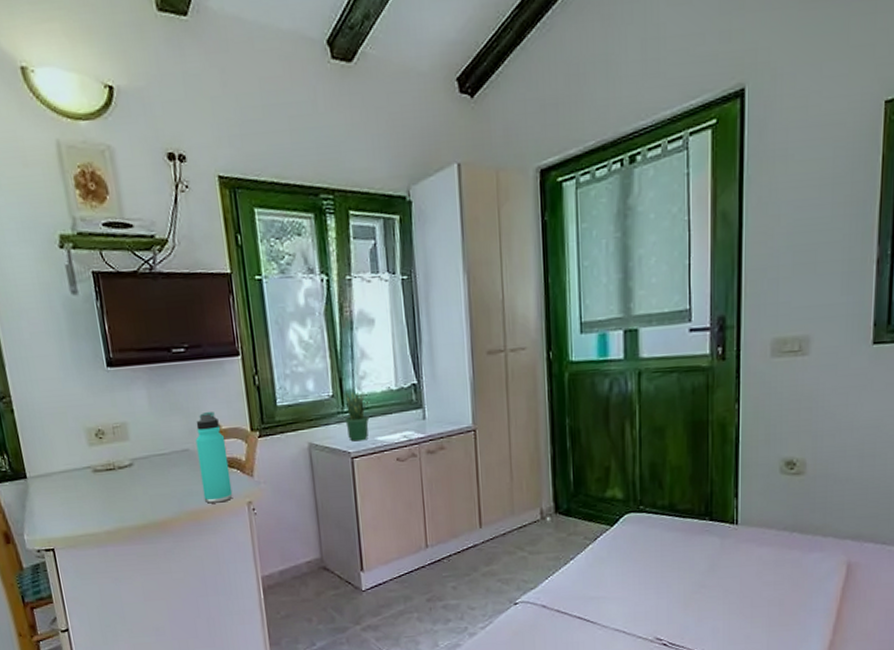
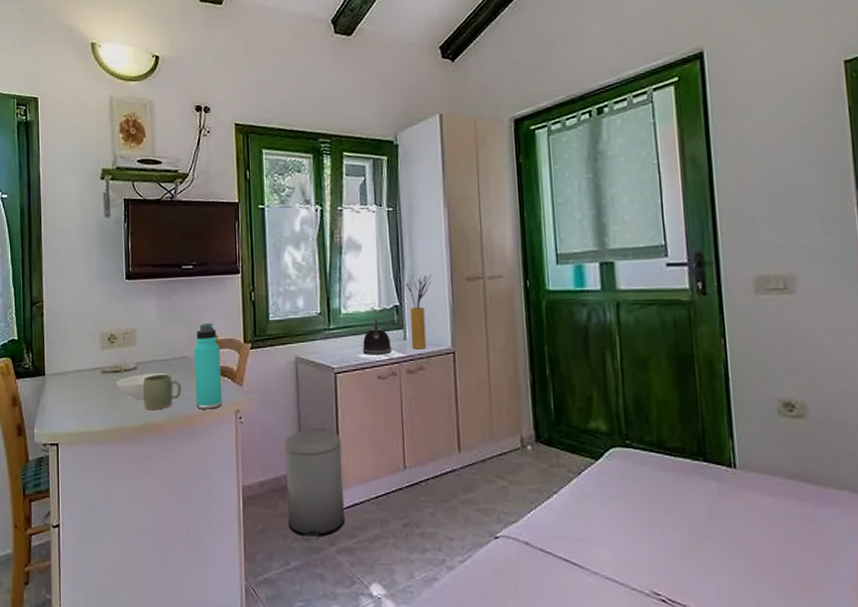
bowl: none [110,468,173,497] -> present [115,372,171,399]
mug: none [141,468,187,508] -> present [142,373,182,410]
pedal bin: none [302,513,369,621] -> present [284,428,345,540]
planter: present [345,391,370,442] -> none [330,310,354,358]
kettle: none [379,397,411,438] -> present [362,317,392,355]
vase: none [424,349,452,429] -> present [406,274,433,350]

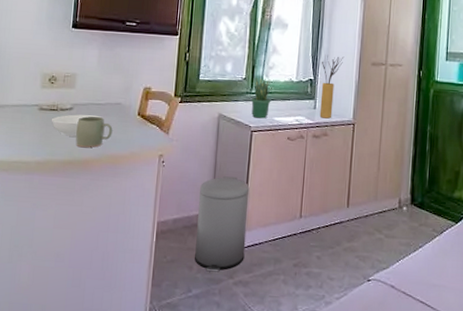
thermos bottle: present [194,322,223,410] -> none [124,75,153,152]
planter: none [330,310,354,358] -> present [251,77,273,119]
kettle: present [362,317,392,355] -> none [277,87,303,120]

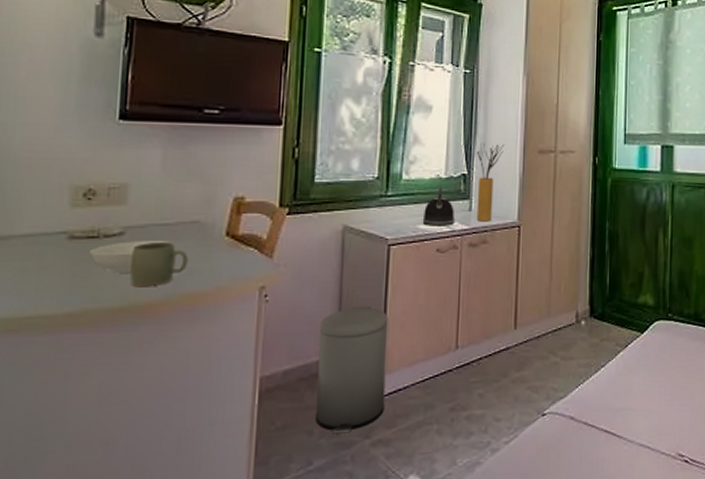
planter: present [251,77,273,119] -> none [387,175,416,228]
kettle: none [277,87,303,120] -> present [422,185,456,226]

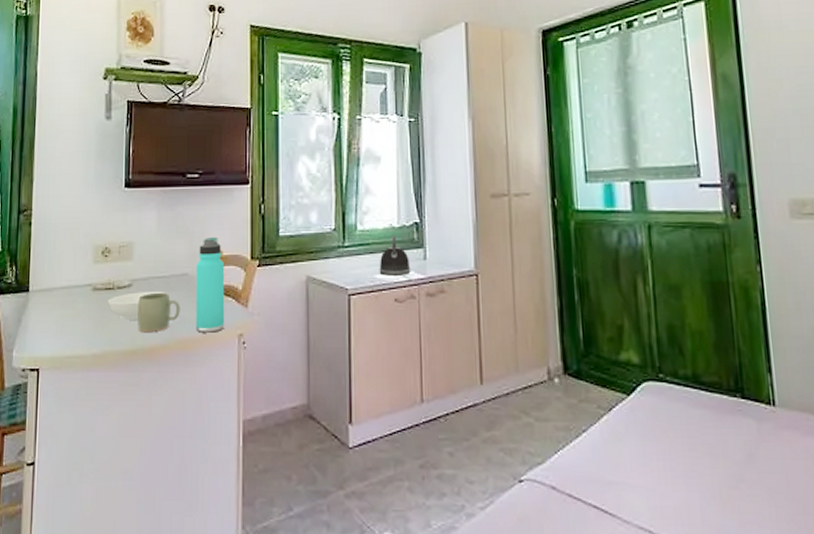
thermos bottle: none [206,180,247,286] -> present [195,236,225,333]
pedal bin: present [316,306,389,434] -> none [291,355,356,482]
vase: present [476,142,505,222] -> none [428,189,455,271]

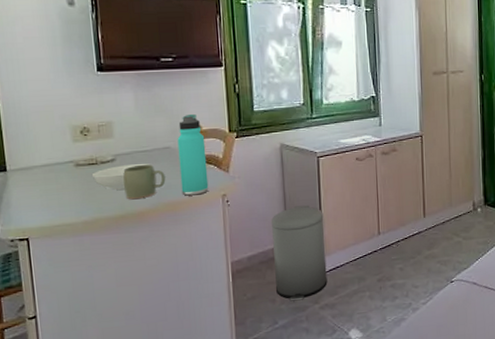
pedal bin: none [291,355,356,482] -> present [270,205,328,301]
kettle: present [379,234,411,276] -> none [342,106,369,140]

